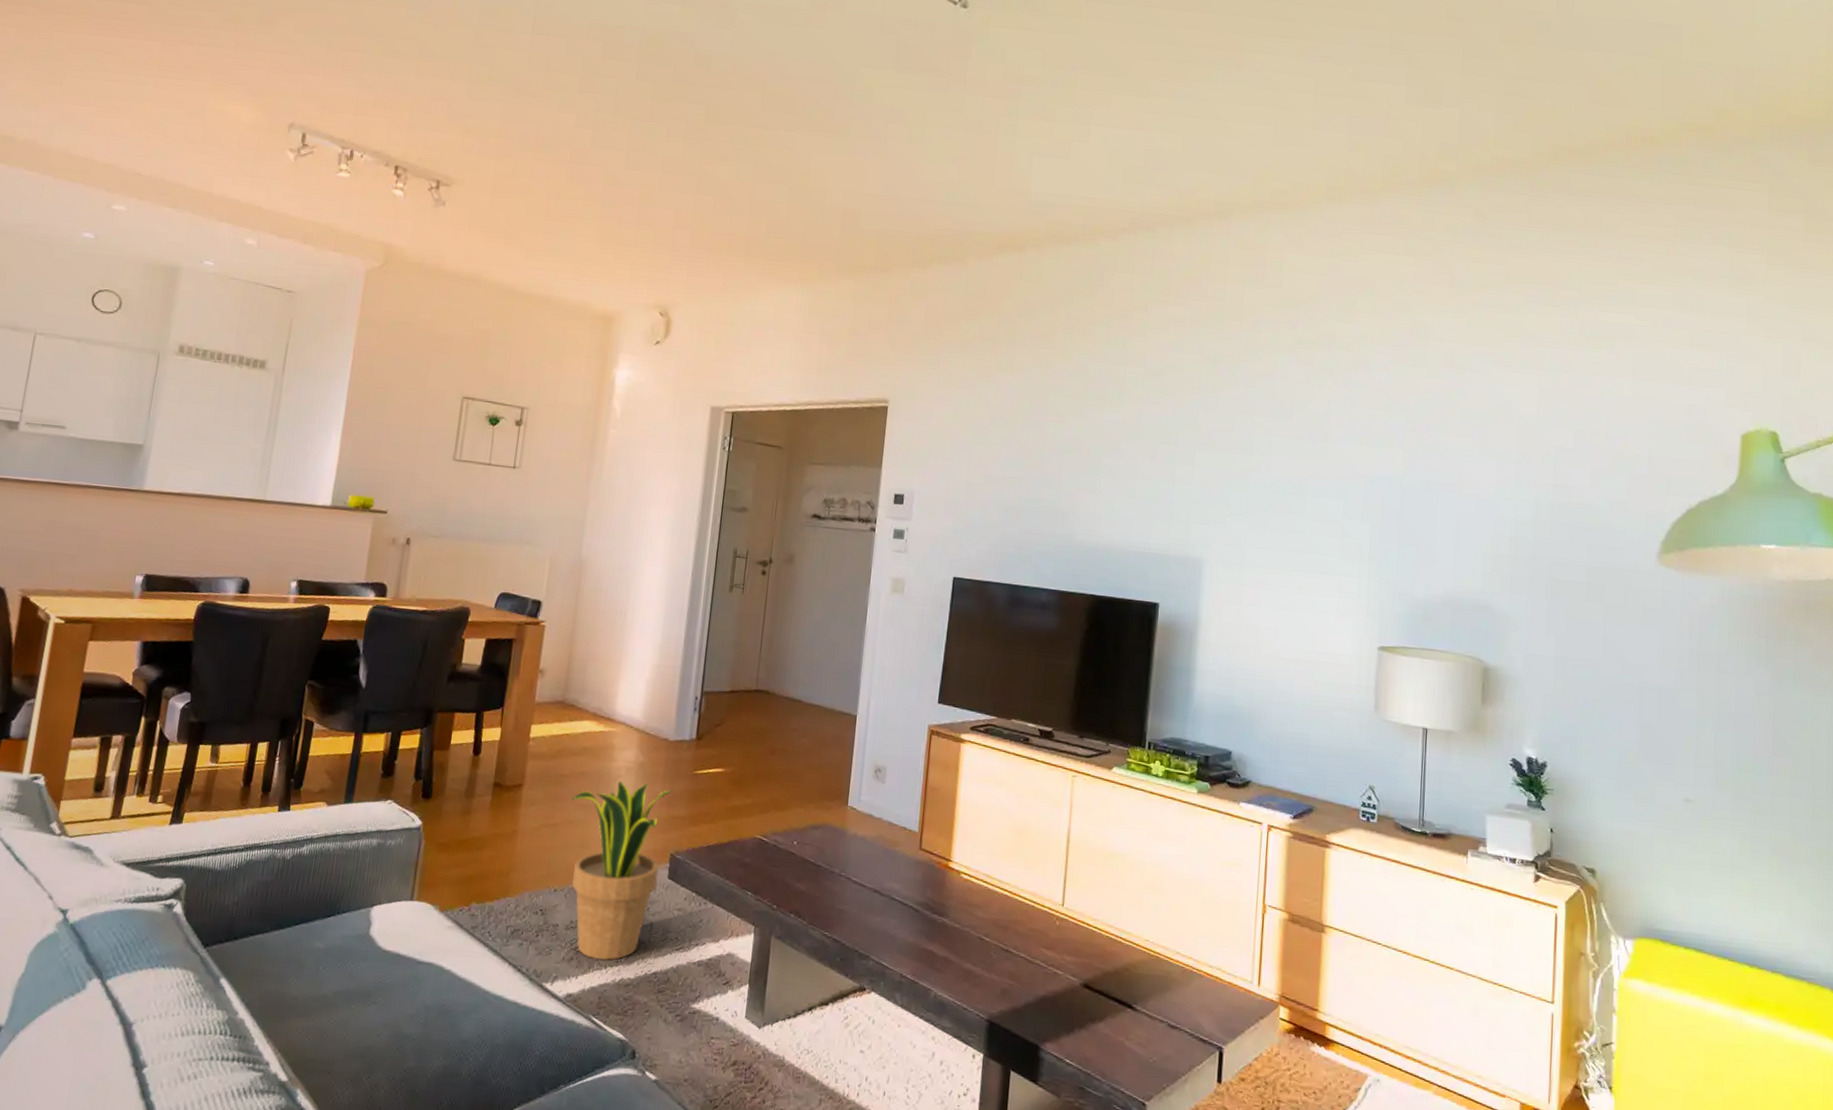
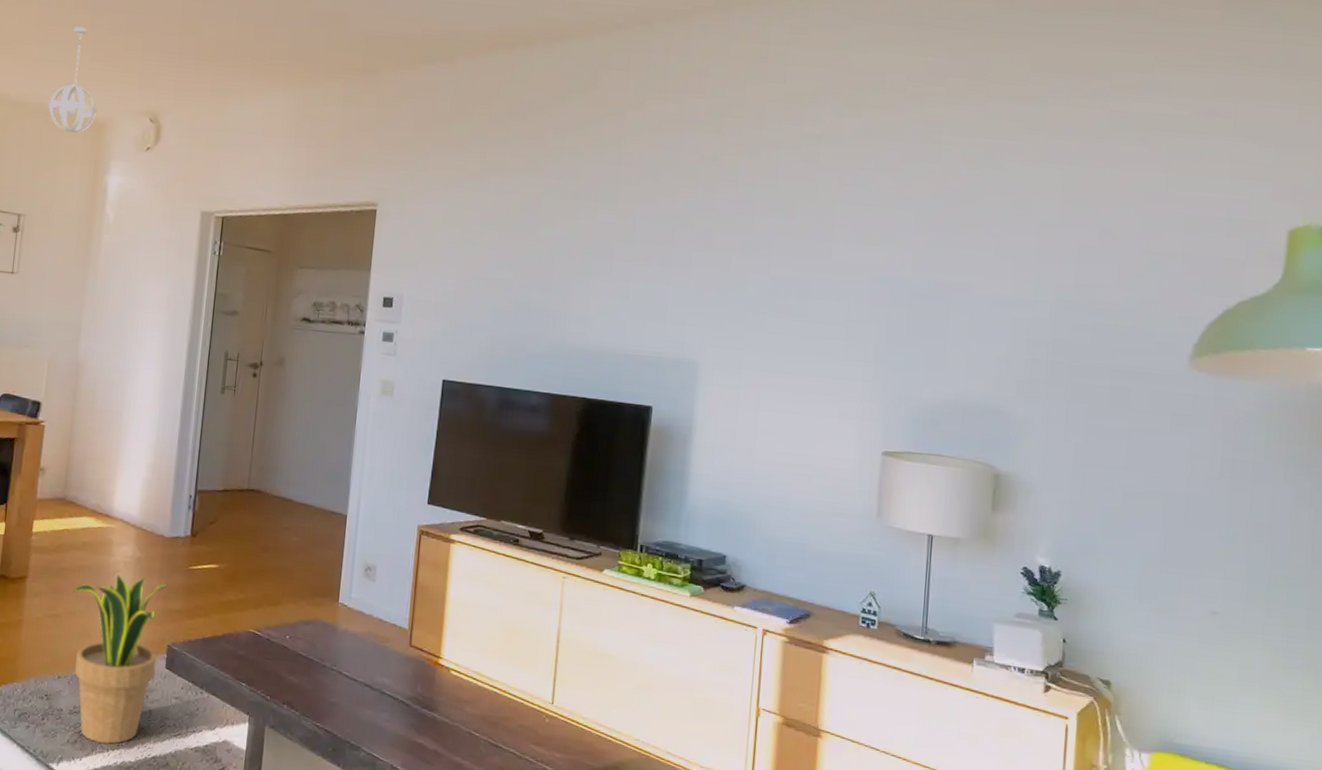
pendant light: none [555,219,606,326] -> present [48,27,97,133]

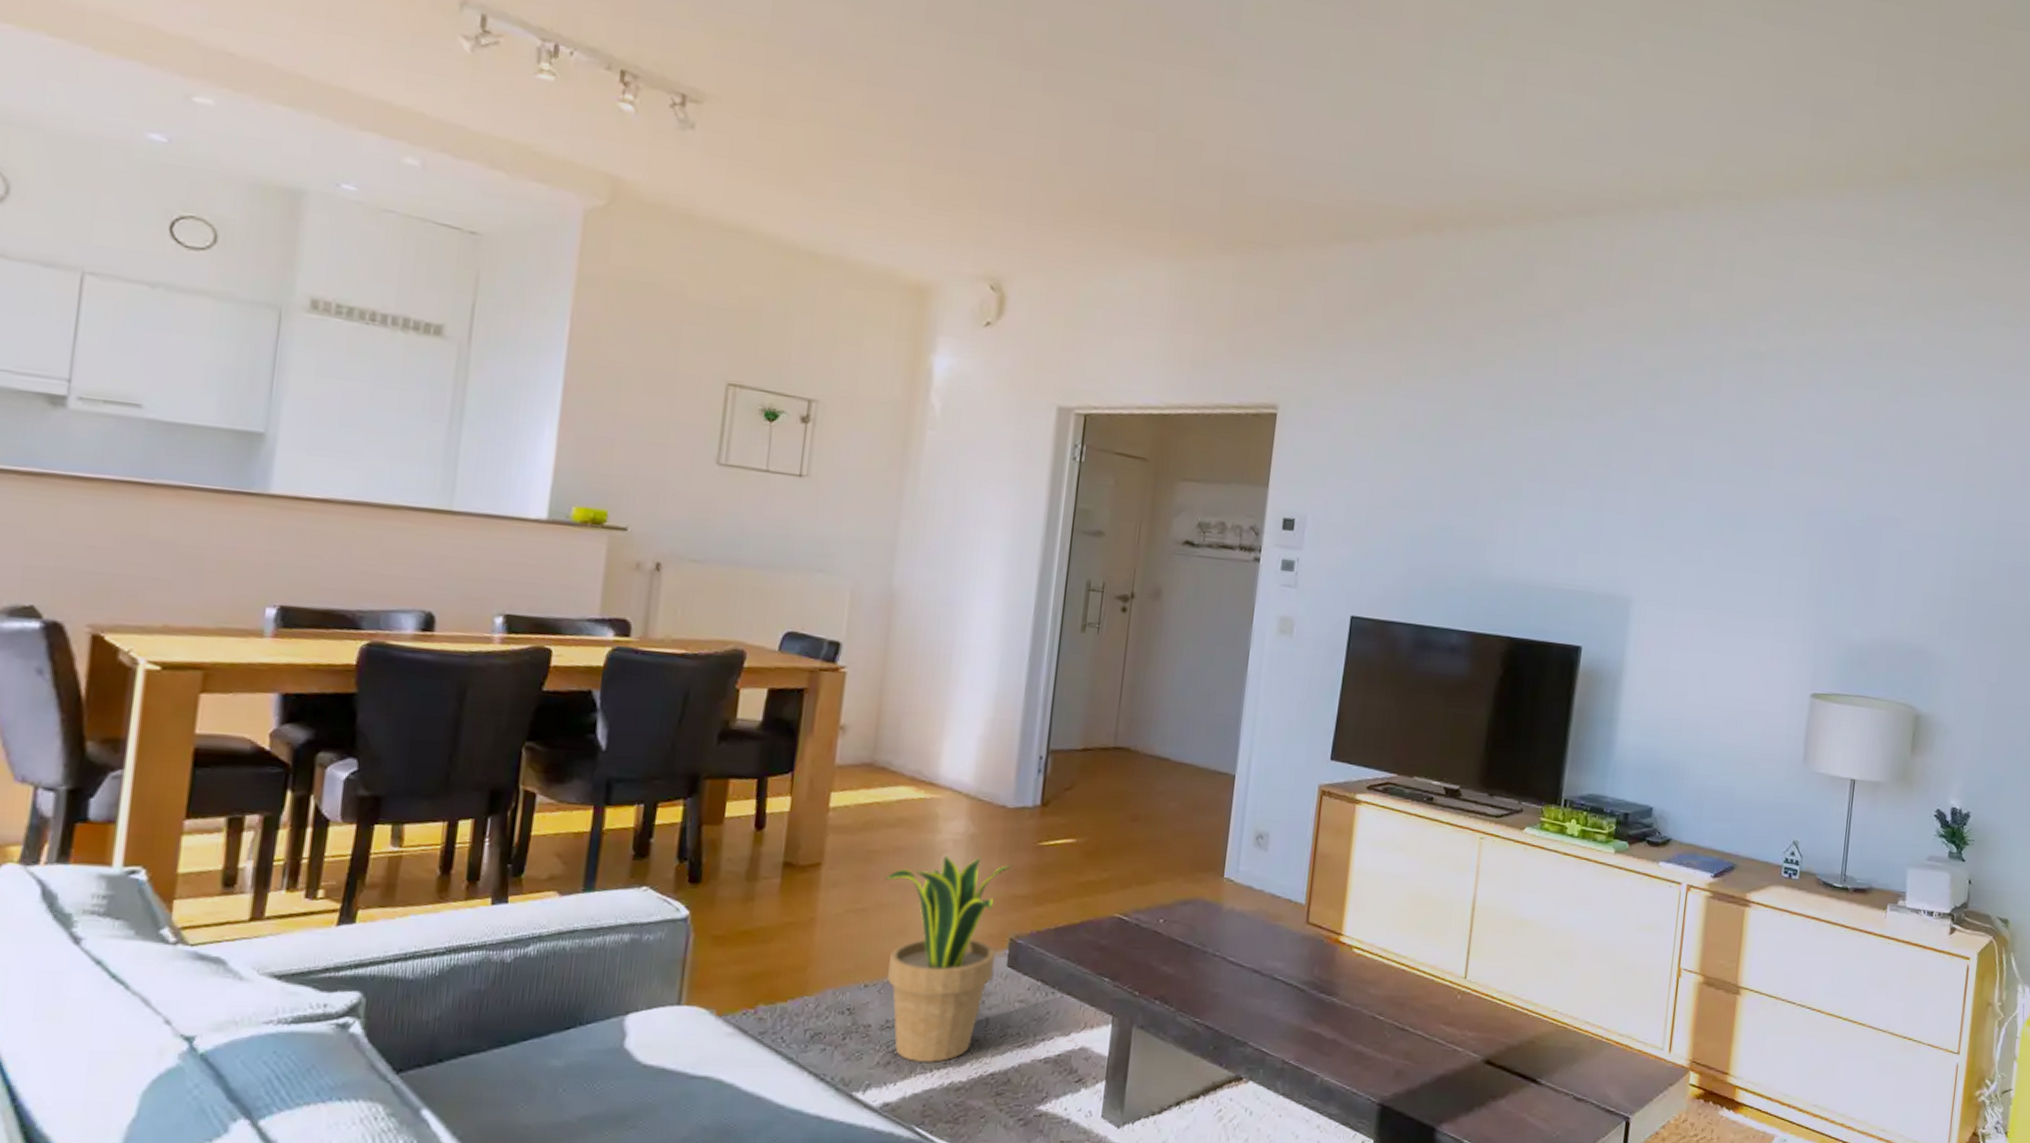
pendant light: present [48,27,97,133] -> none [851,159,919,298]

